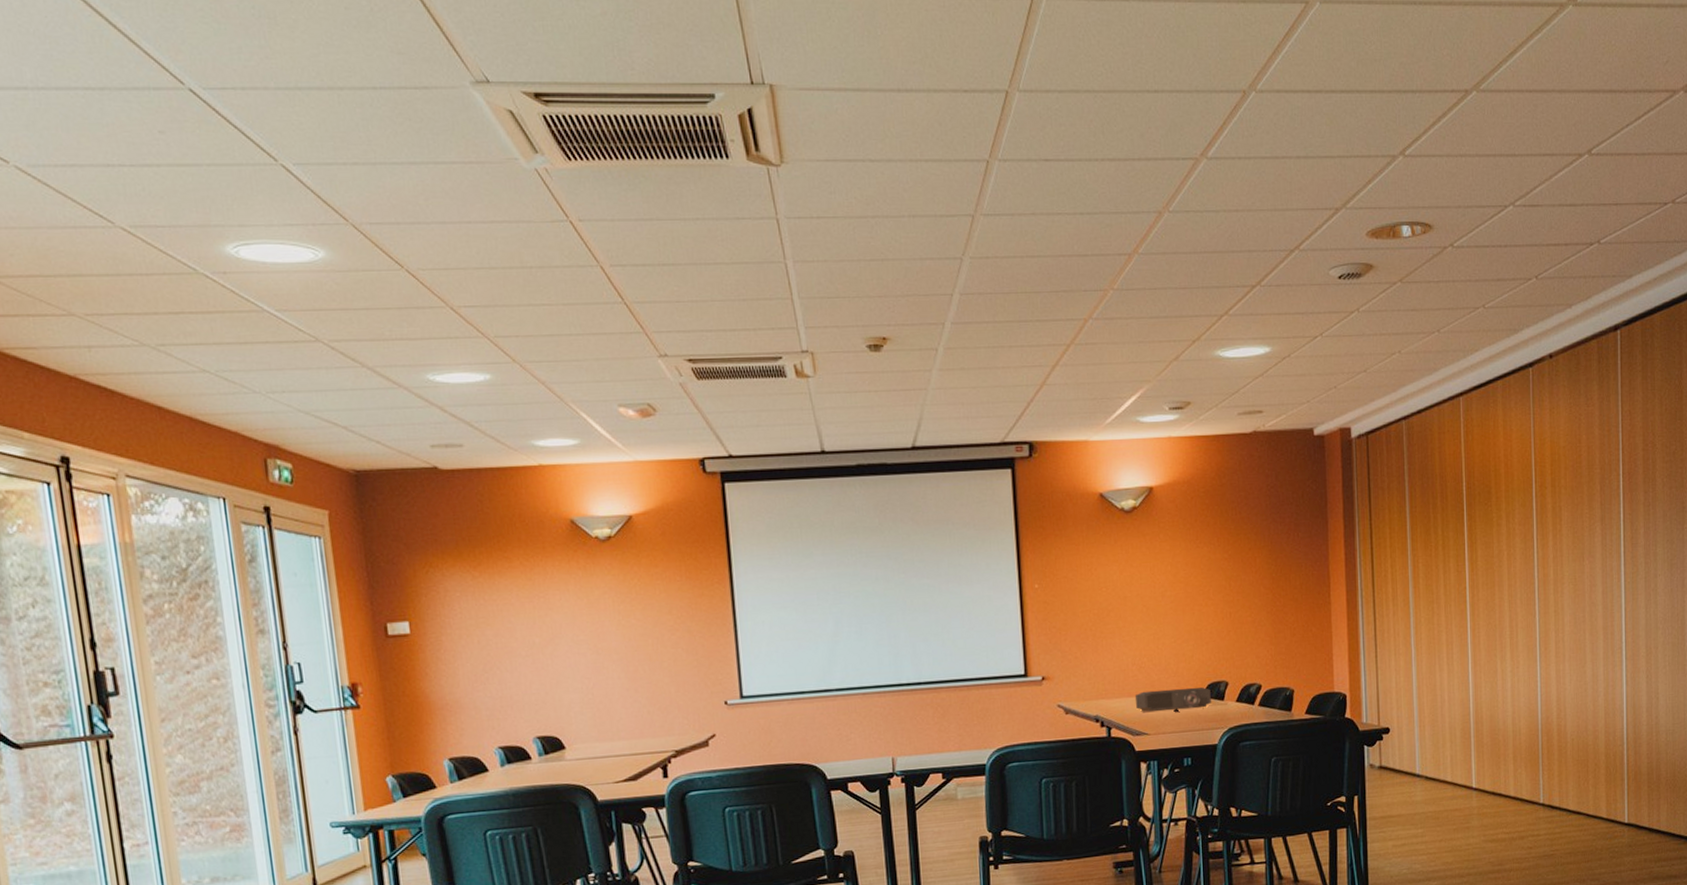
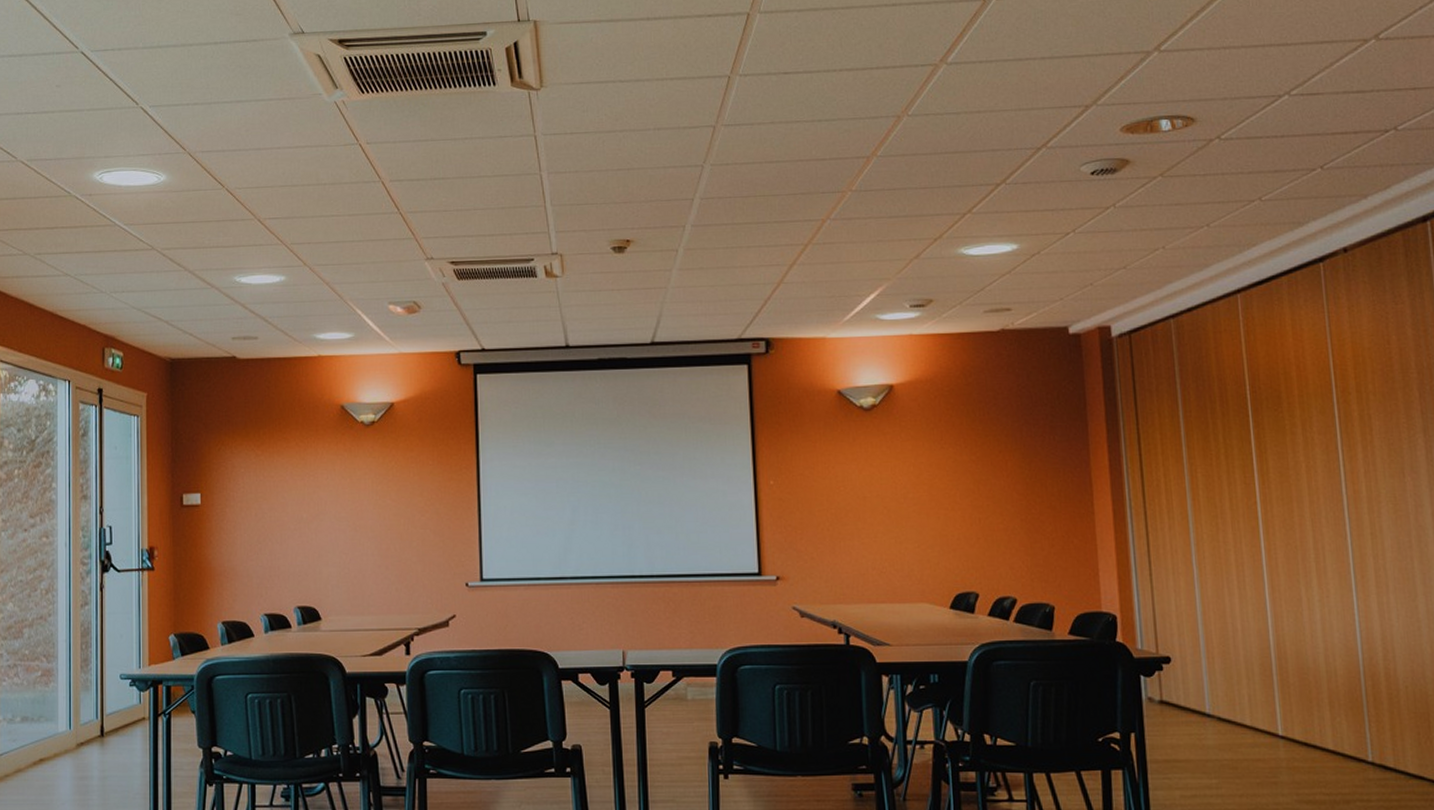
projector: present [1134,686,1211,712] -> none [875,597,960,622]

